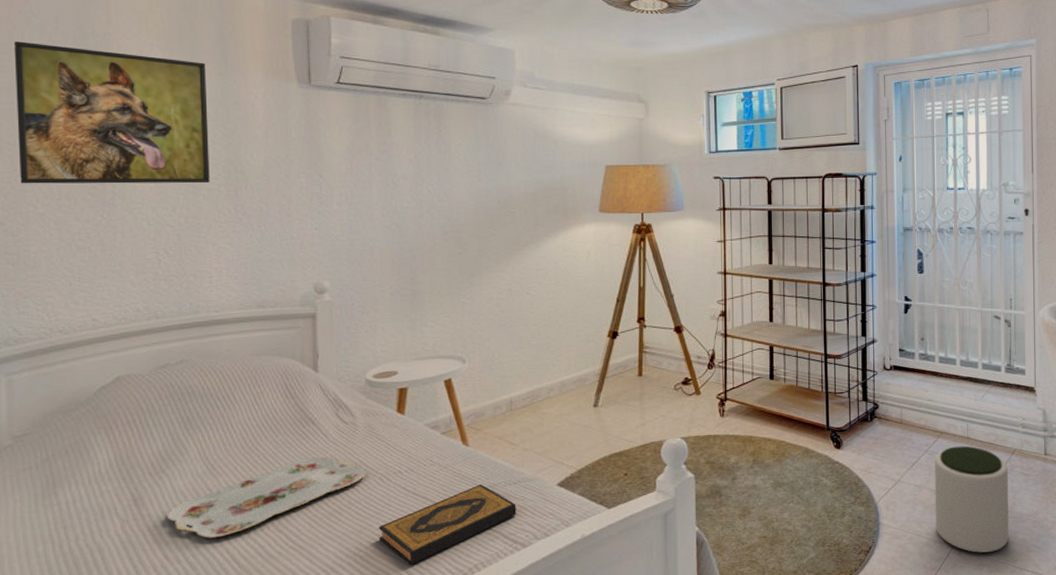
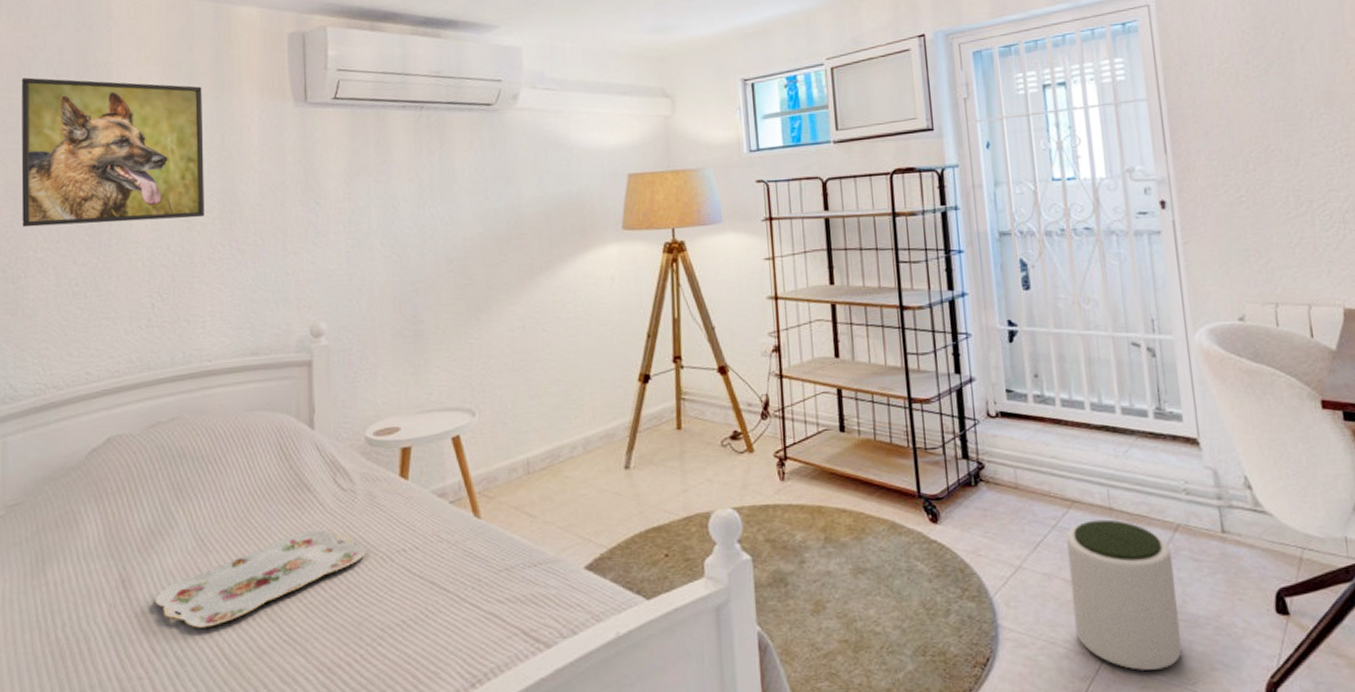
hardback book: present [378,484,516,565] -> none [380,566,538,667]

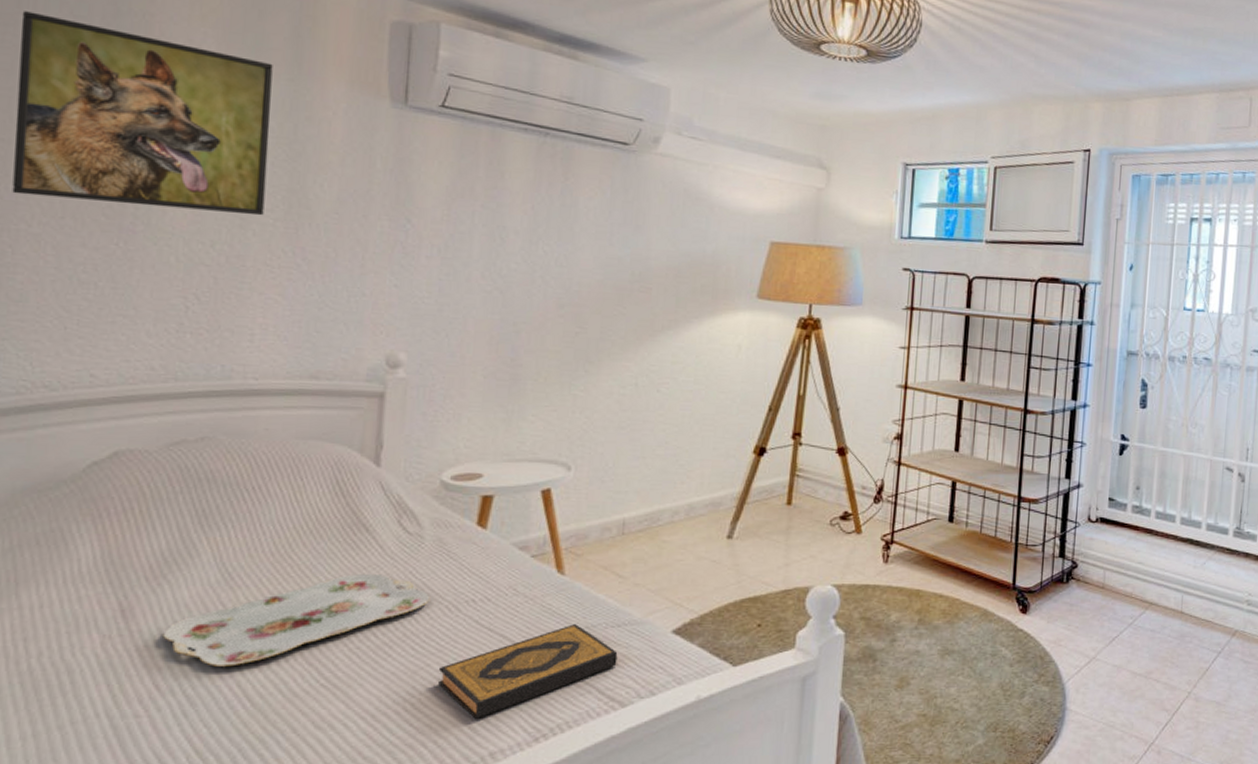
hardback book: none [380,566,538,667] -> present [438,624,618,719]
plant pot: present [1066,519,1182,670] -> none [1133,621,1227,753]

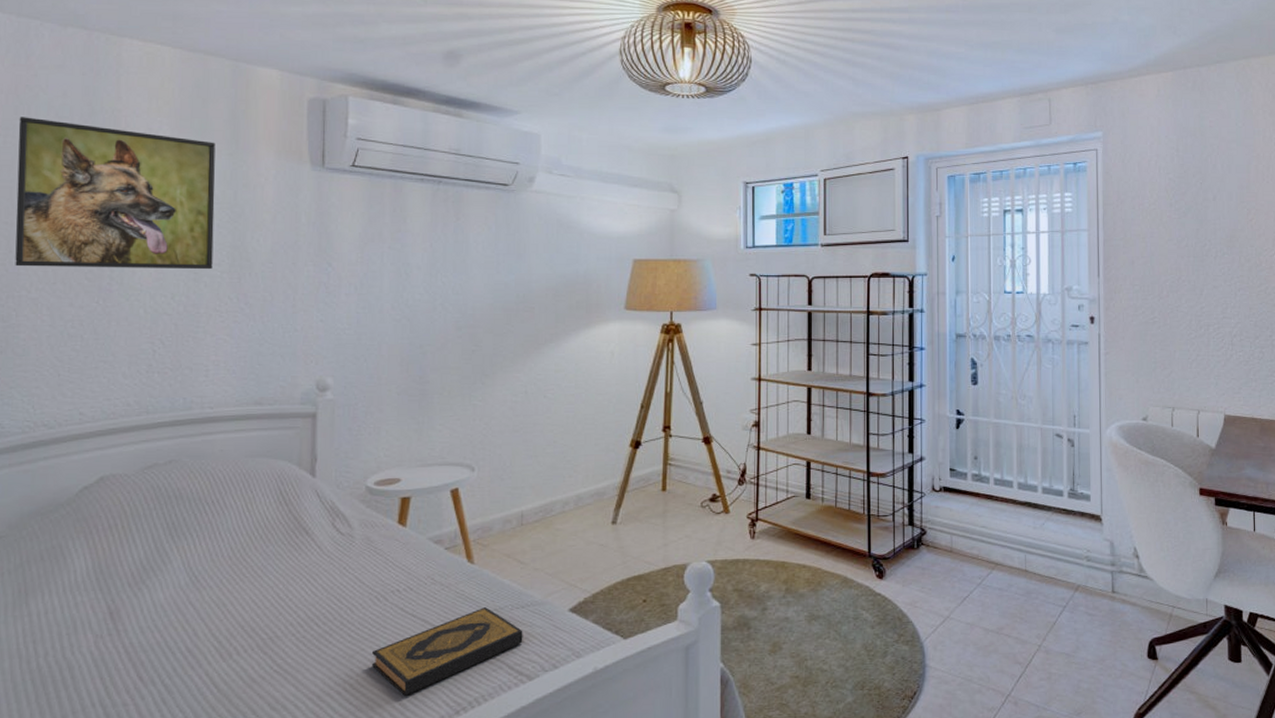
serving tray: present [163,574,430,667] -> none [144,571,362,659]

